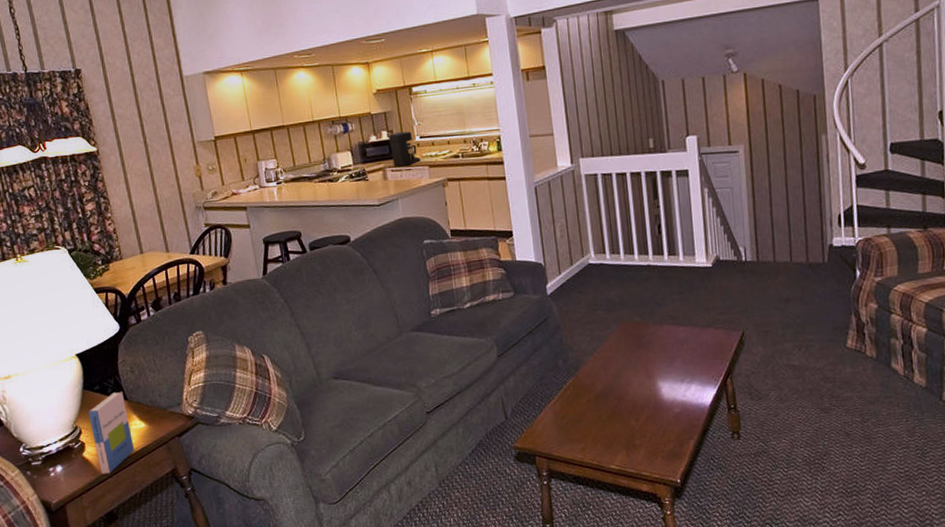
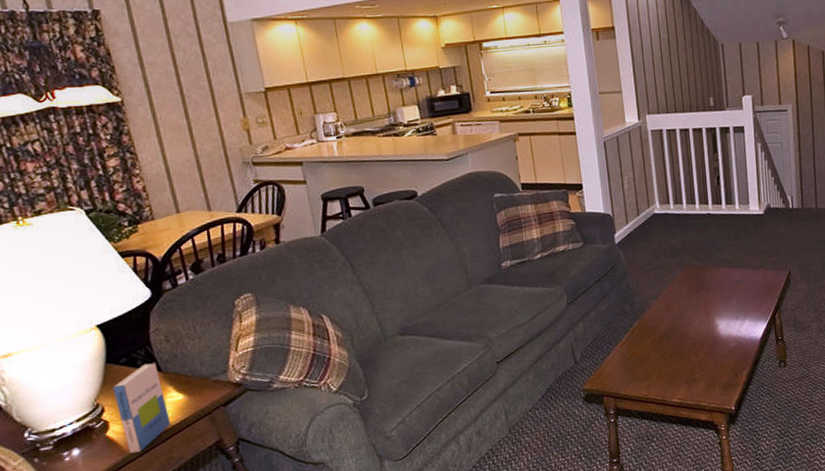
coffee maker: present [389,131,421,167] -> none [458,86,491,122]

